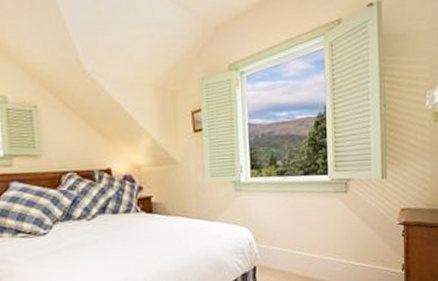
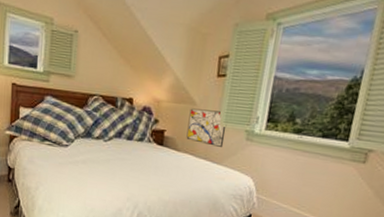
wall art: none [173,166,214,204] -> present [186,108,227,147]

